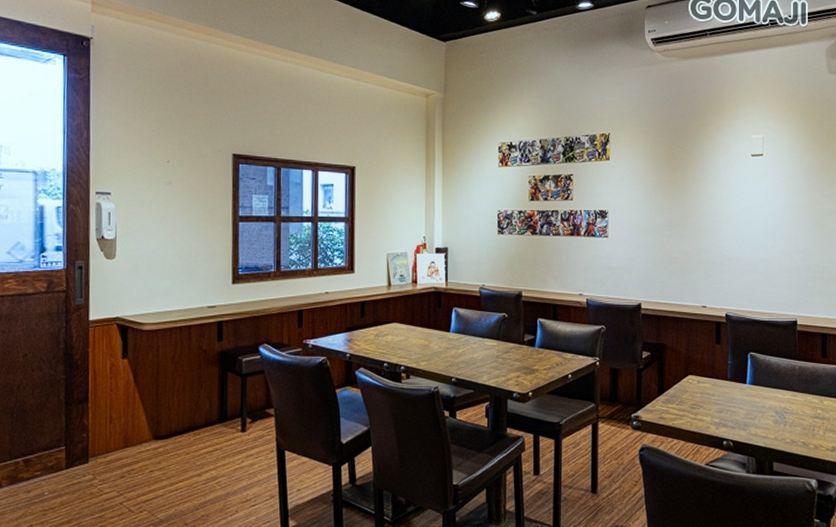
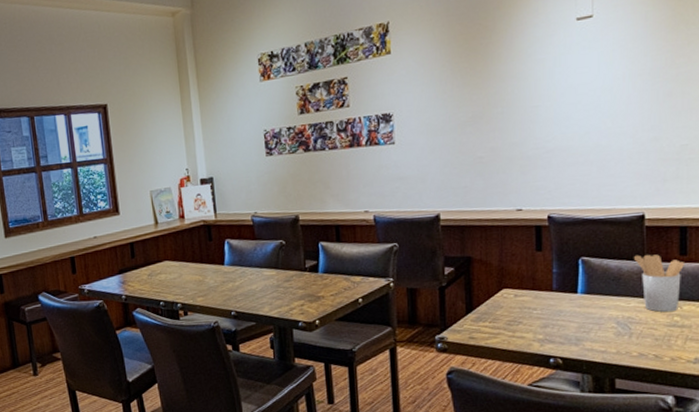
utensil holder: none [789,354,826,406] -> present [634,254,686,312]

